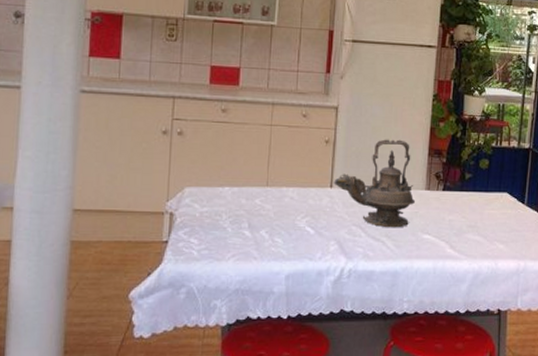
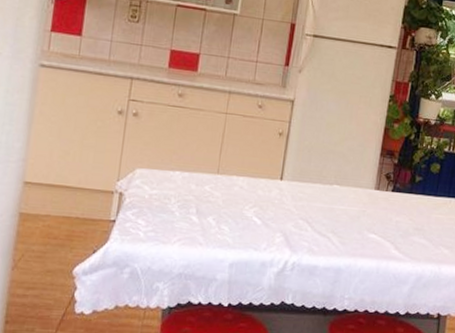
teapot: present [333,139,416,228] -> none [284,136,364,225]

